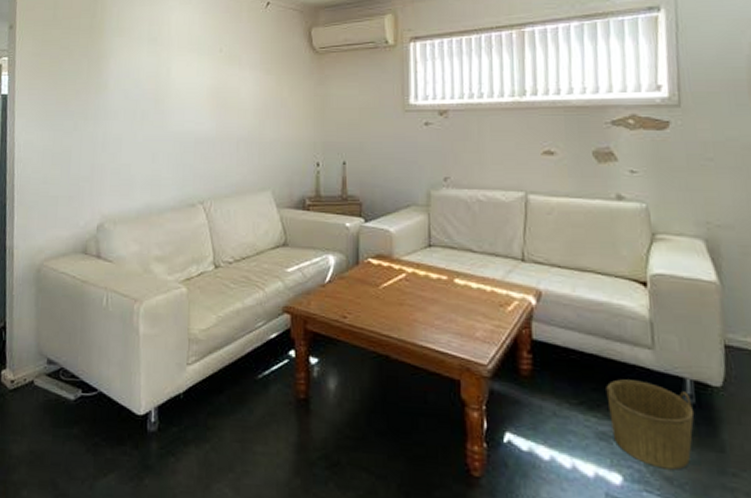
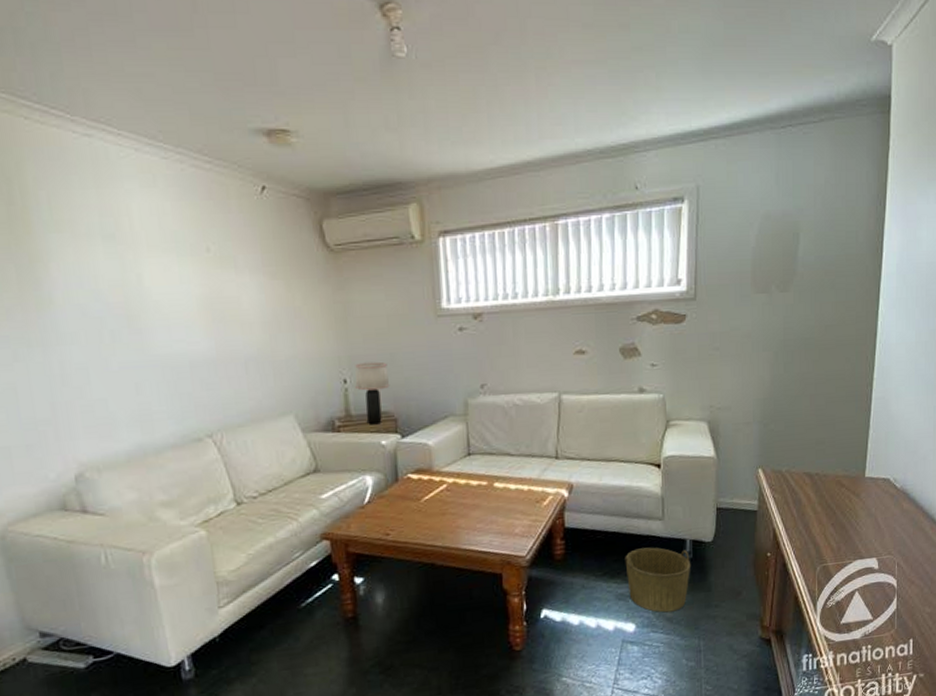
table lamp: none [326,149,358,207] -> present [354,361,390,425]

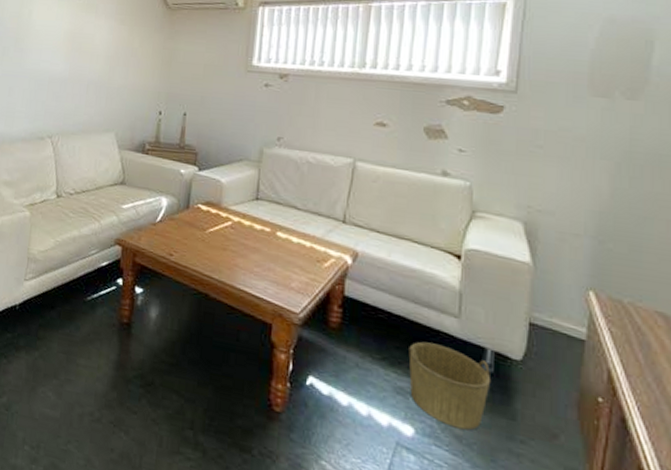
table lamp: present [354,361,390,425] -> none [167,100,197,155]

